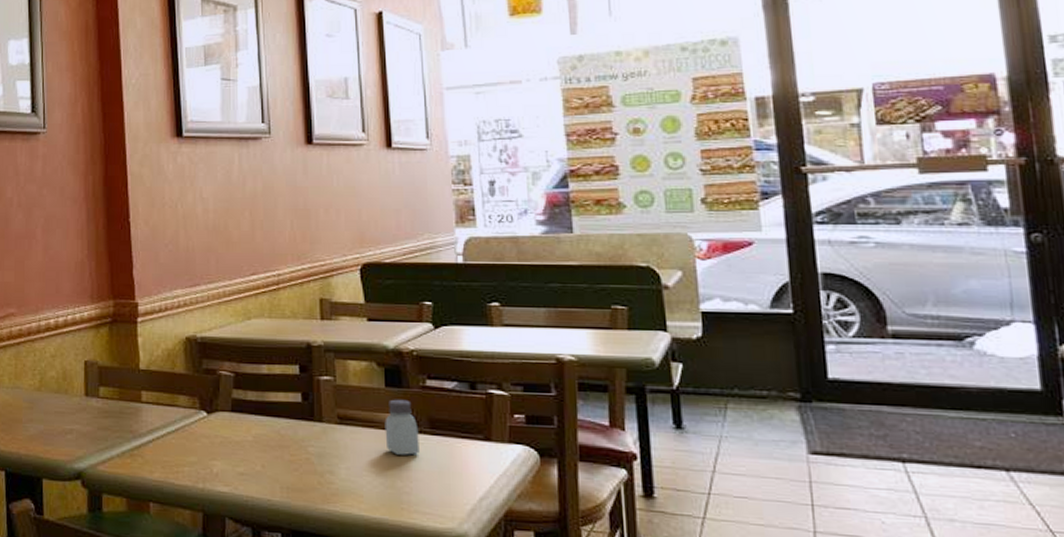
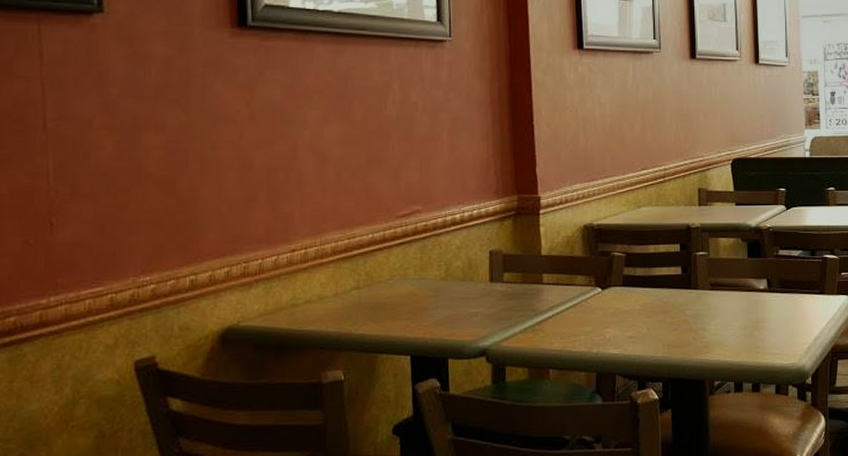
saltshaker: present [384,399,419,455] -> none [746,266,772,311]

